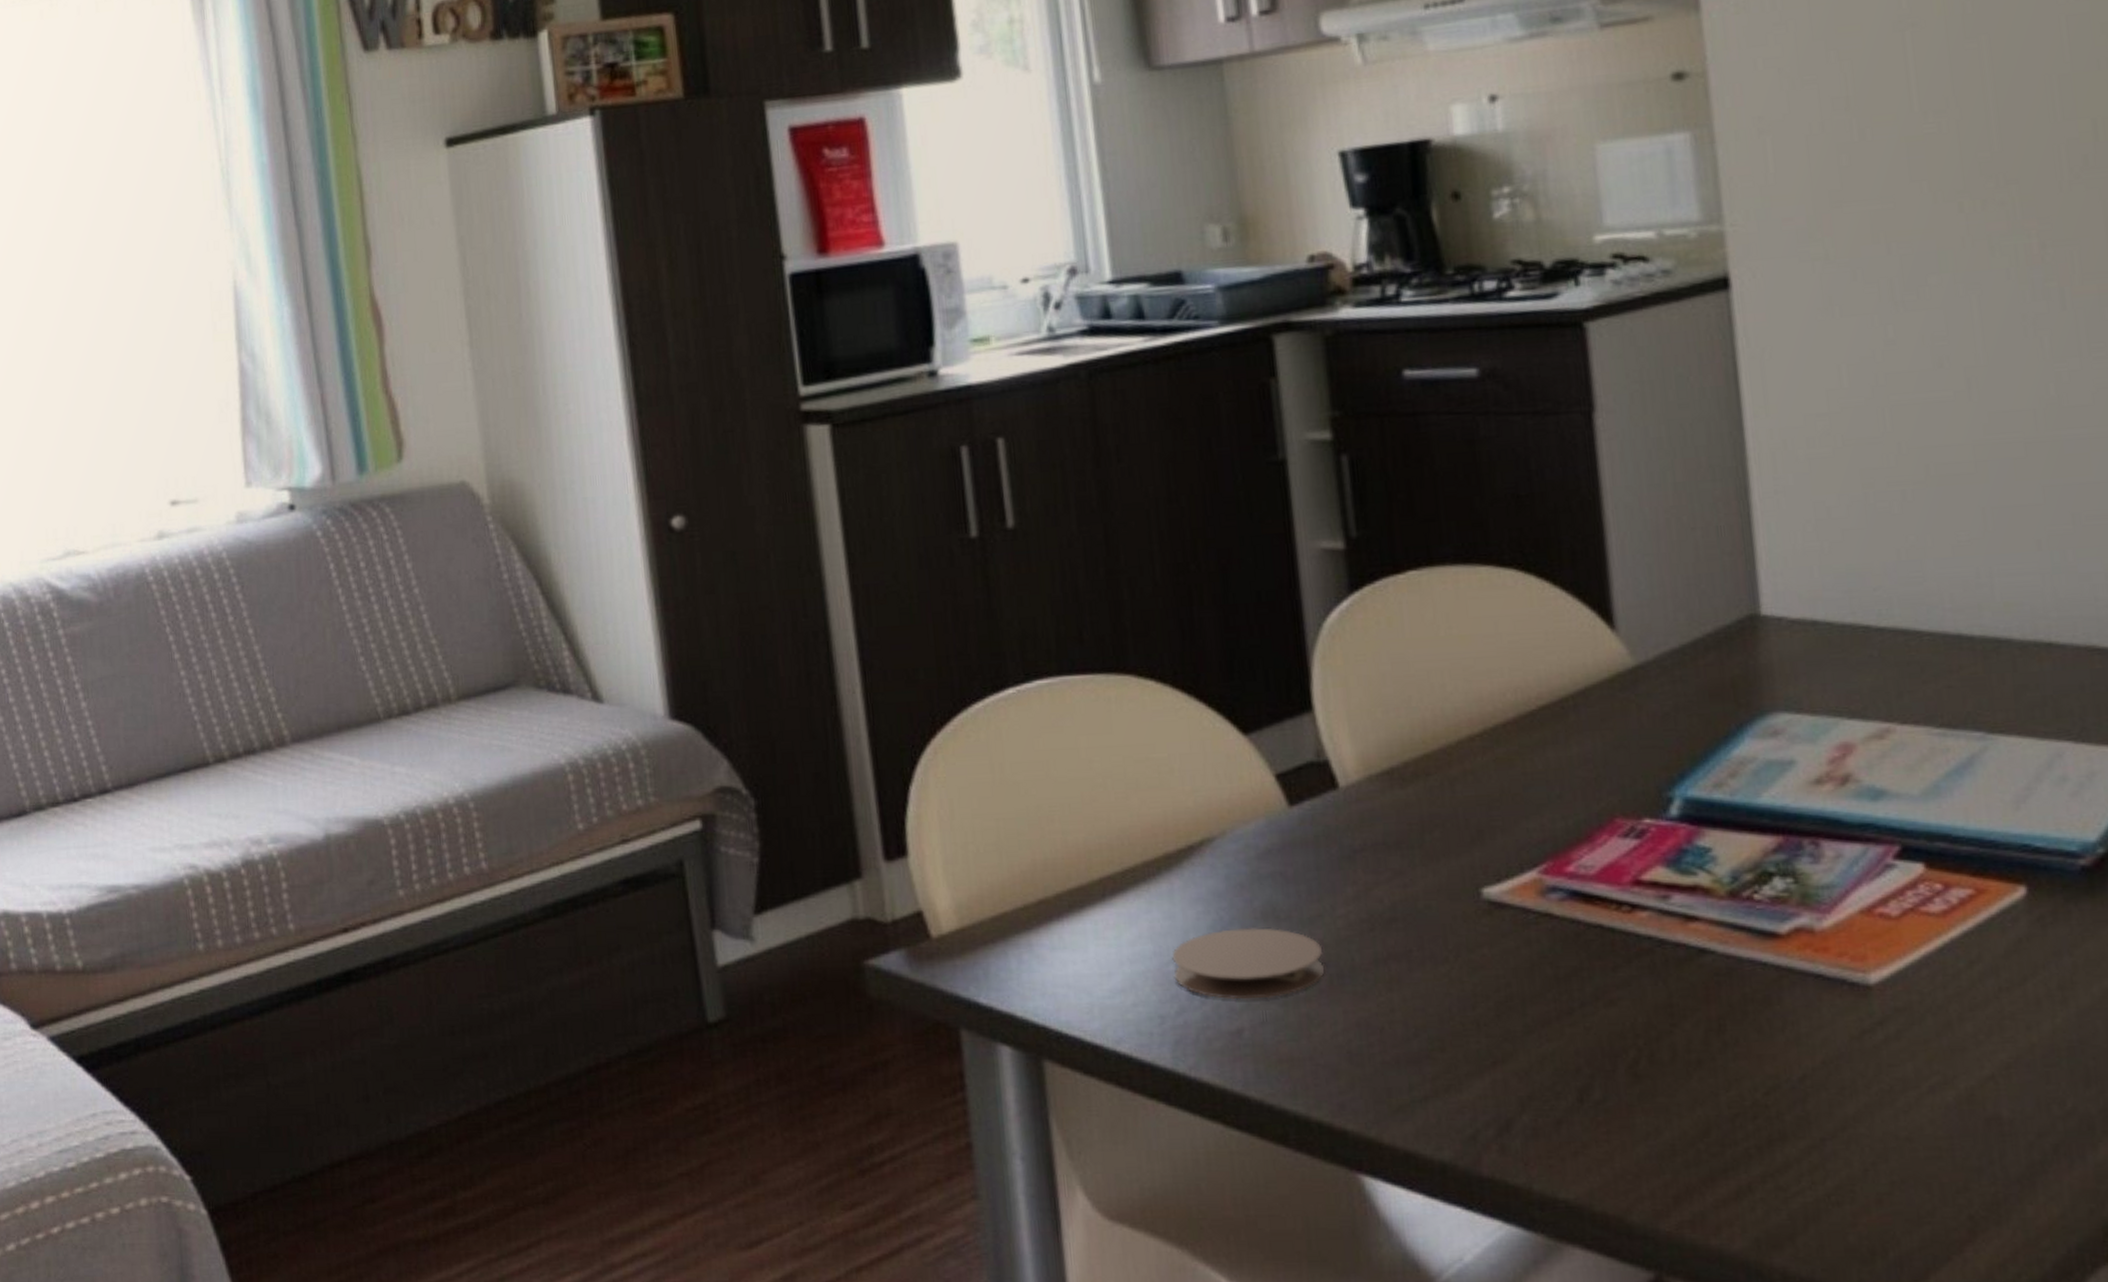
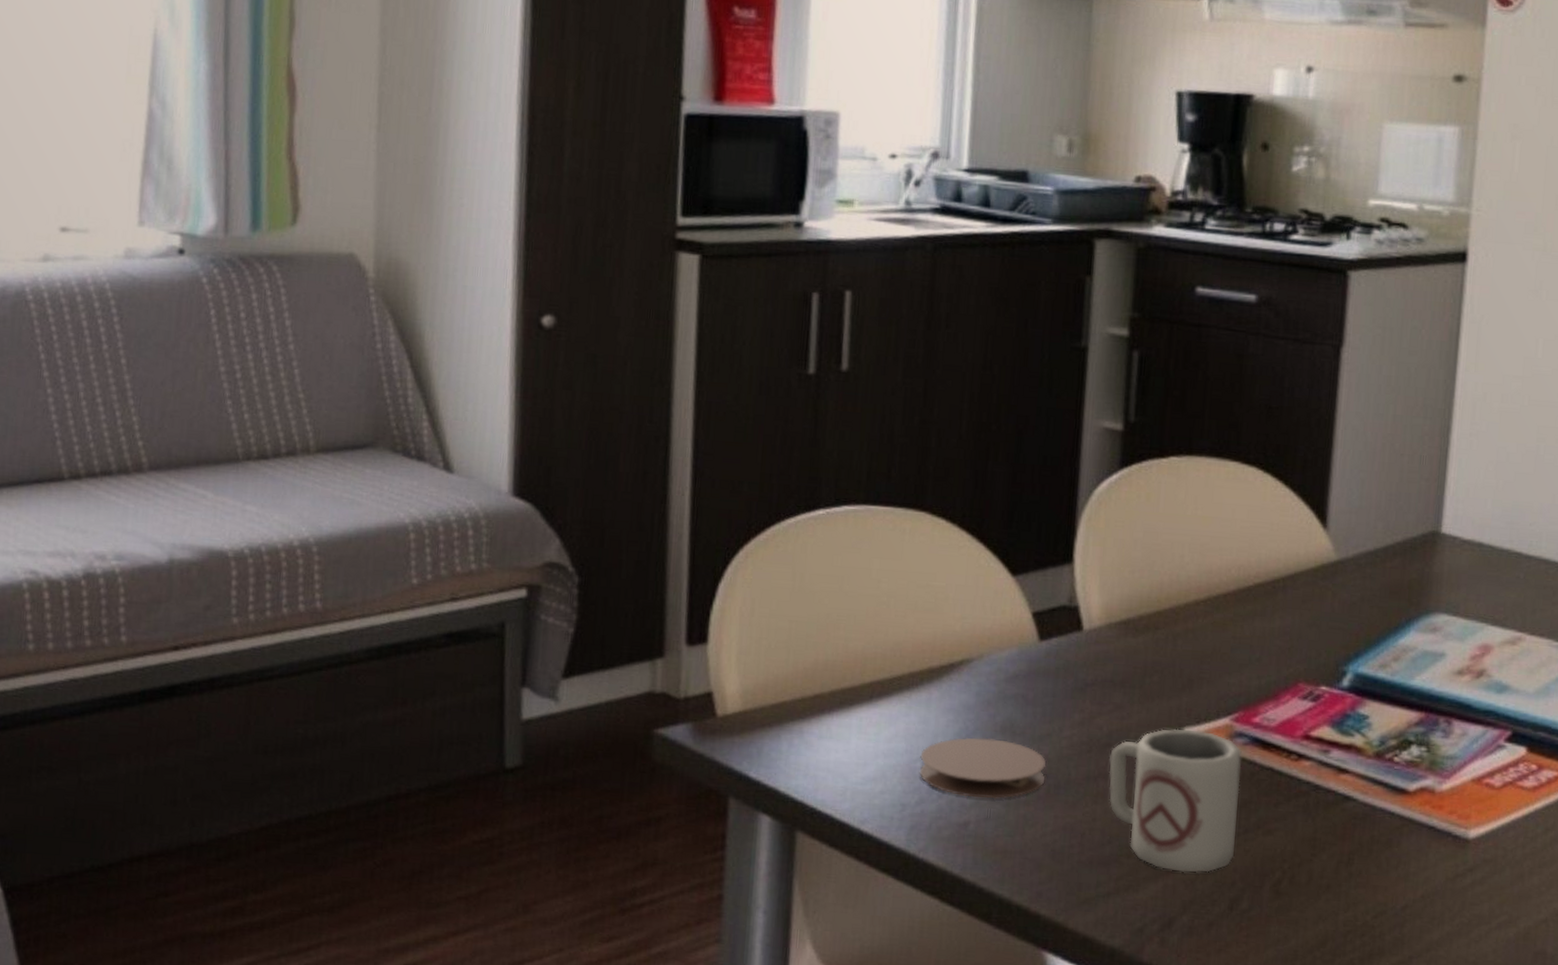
cup: none [1398,889,1574,1064] -> present [1109,728,1242,873]

